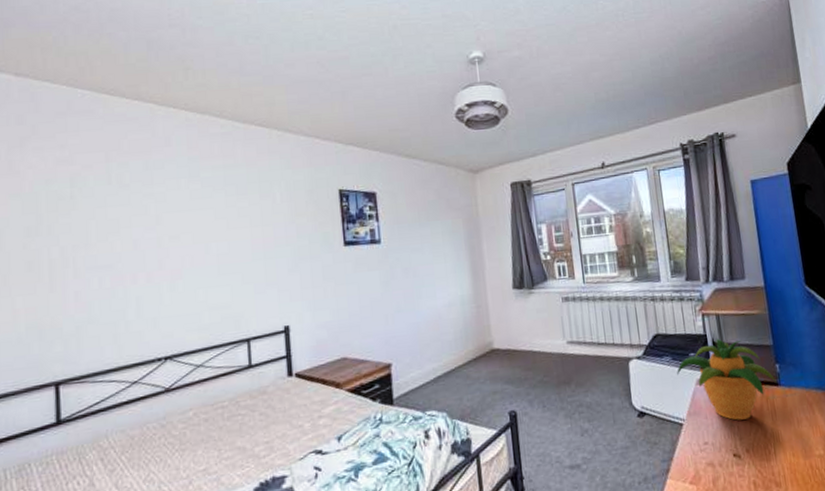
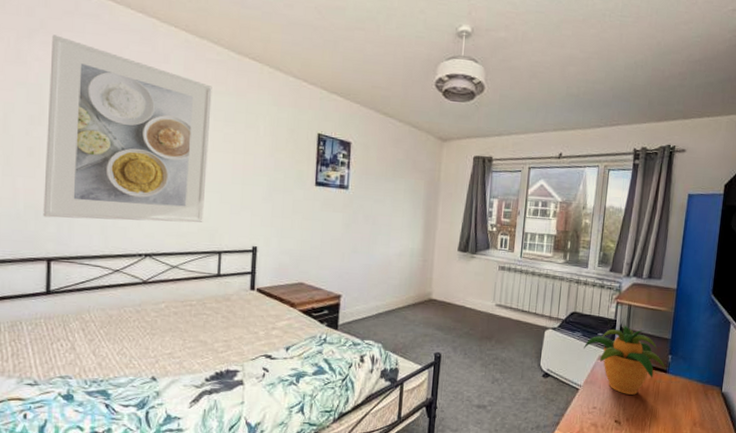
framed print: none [45,138,226,336] -> present [43,35,212,223]

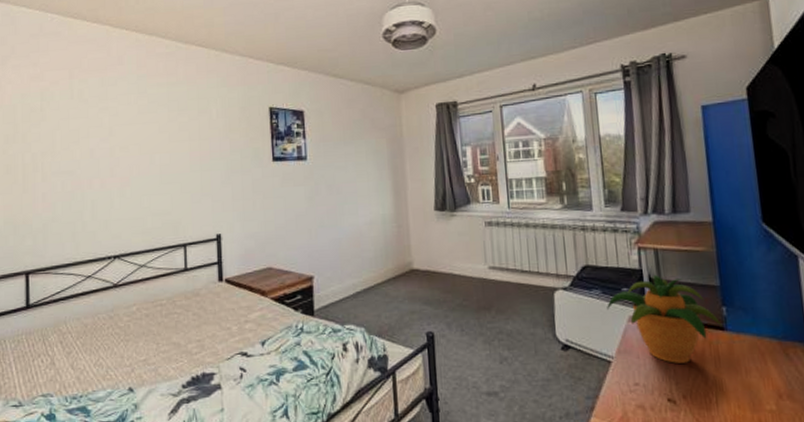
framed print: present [43,35,212,223] -> none [20,57,166,231]

